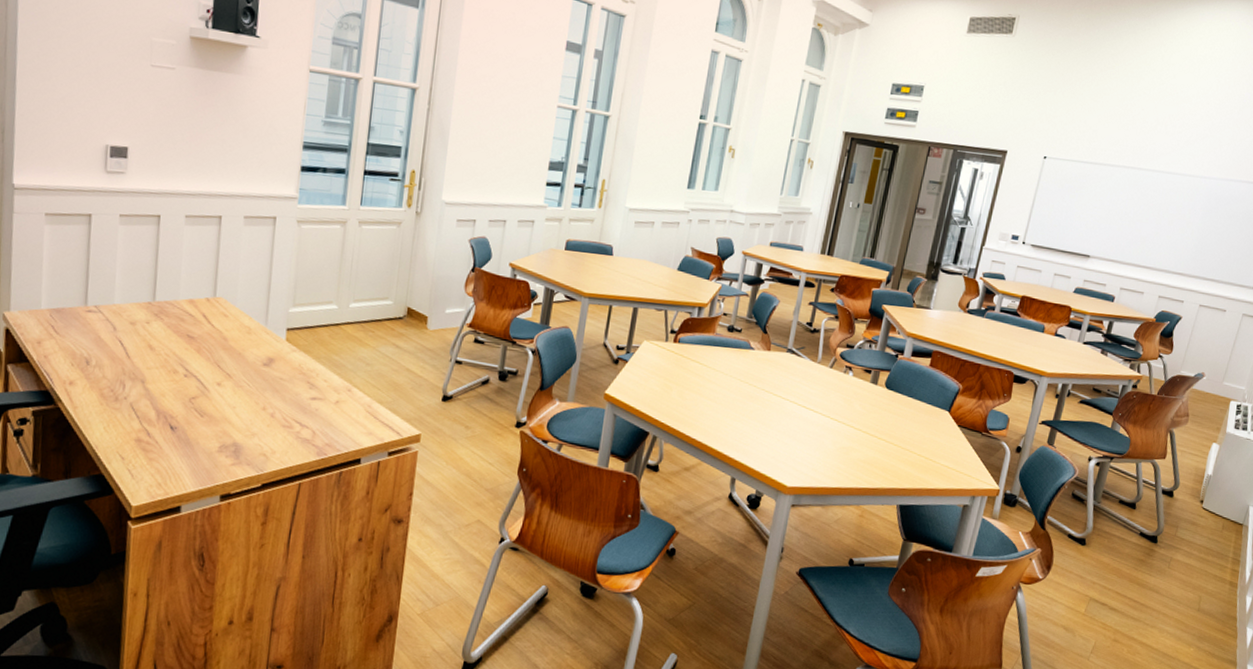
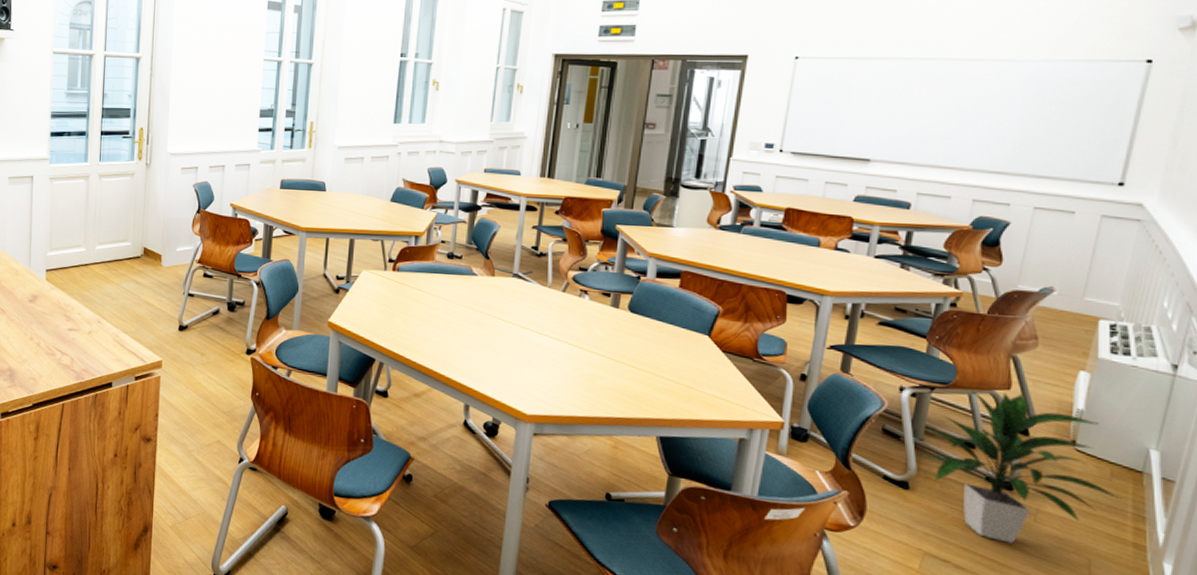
indoor plant: none [1096,456,1227,587] -> present [919,386,1122,544]

